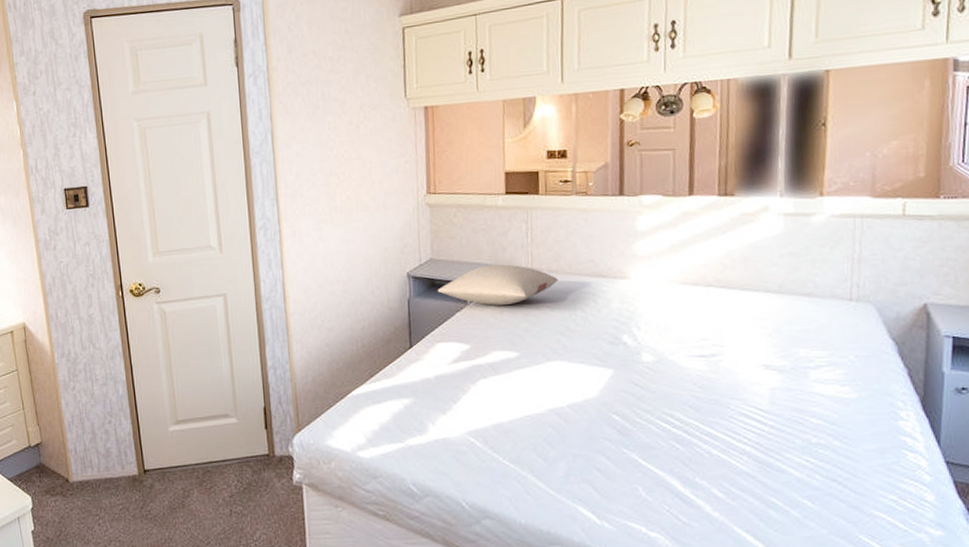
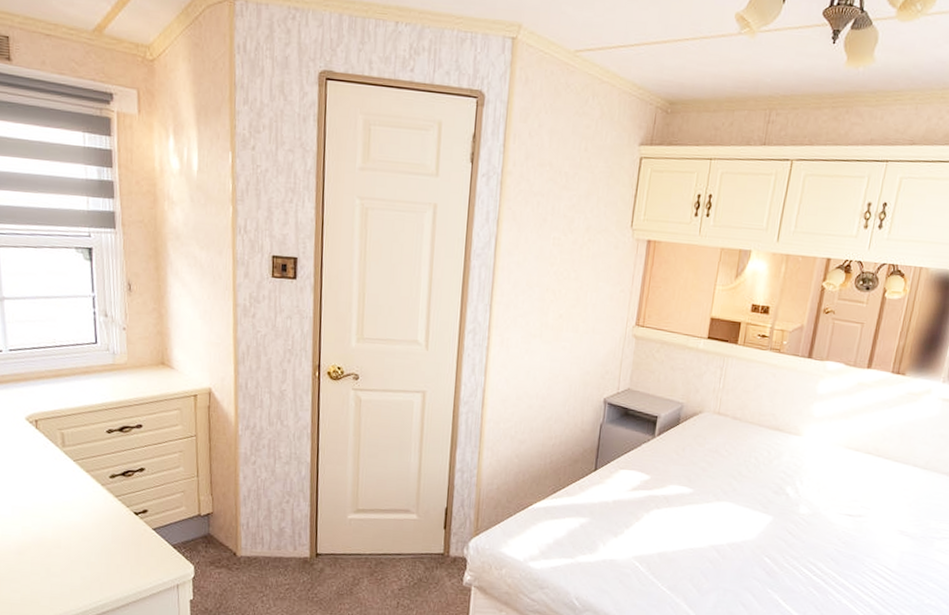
pillow: present [437,264,558,305] -> none [629,403,740,444]

